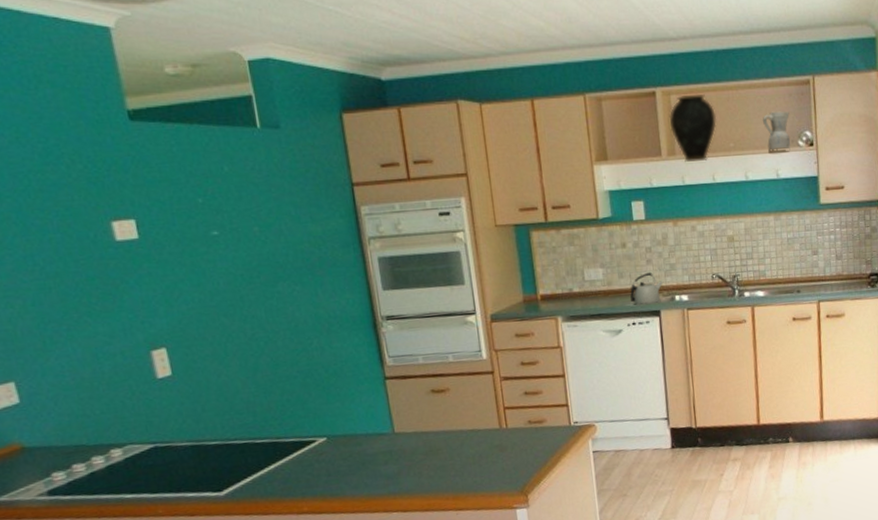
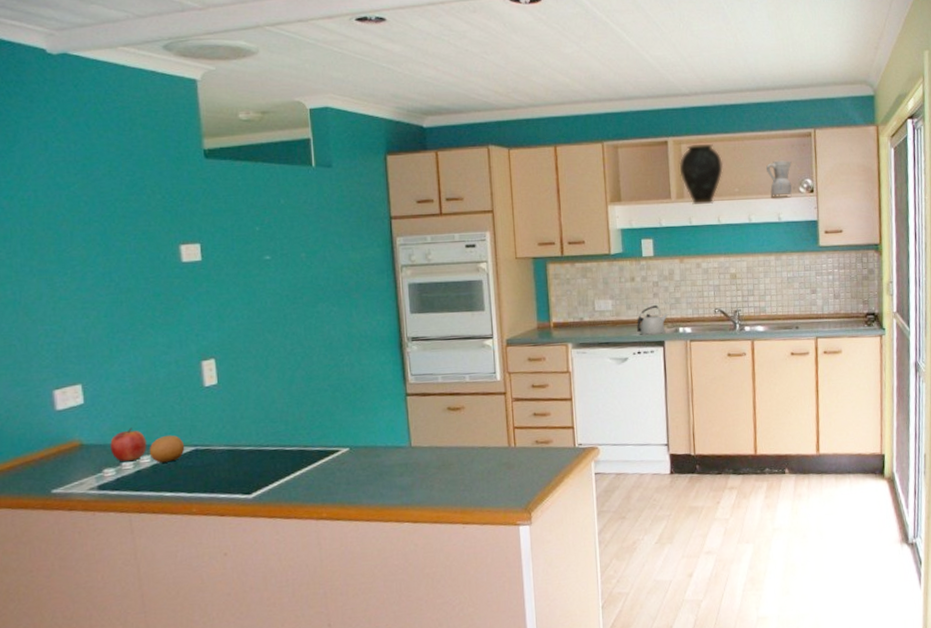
fruit: none [55,426,99,464] -> present [110,427,147,462]
fruit: none [101,432,143,464] -> present [149,435,185,463]

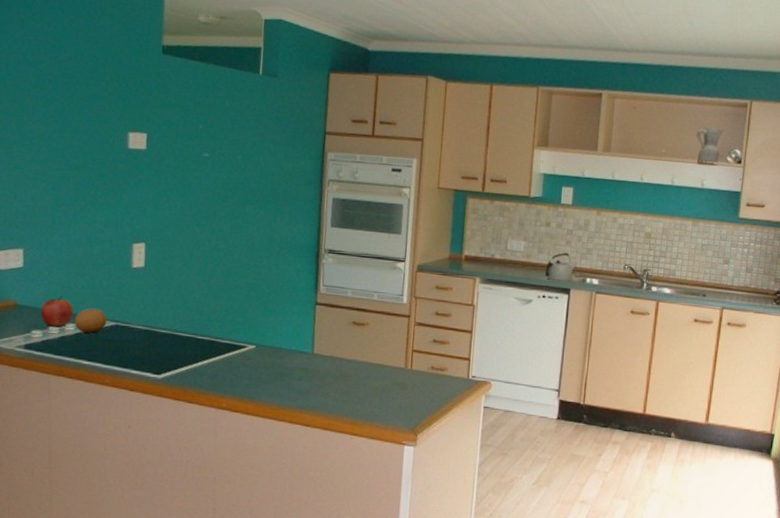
vase: present [679,143,723,204] -> none [609,100,654,161]

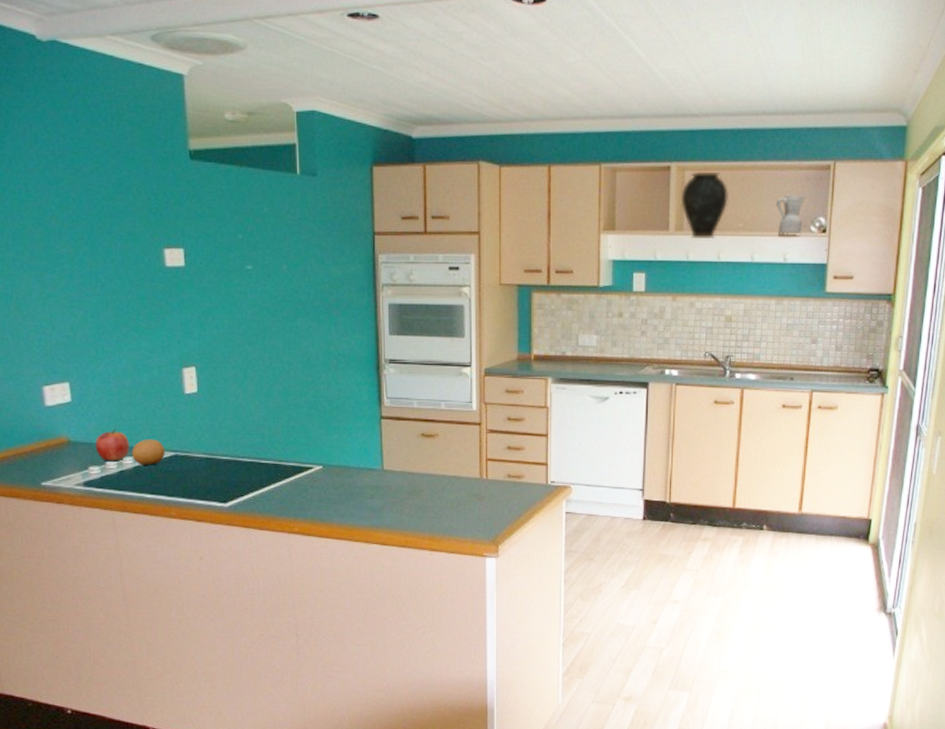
kettle: present [545,252,579,283] -> none [621,343,656,376]
vase: none [609,100,654,161] -> present [681,171,728,238]

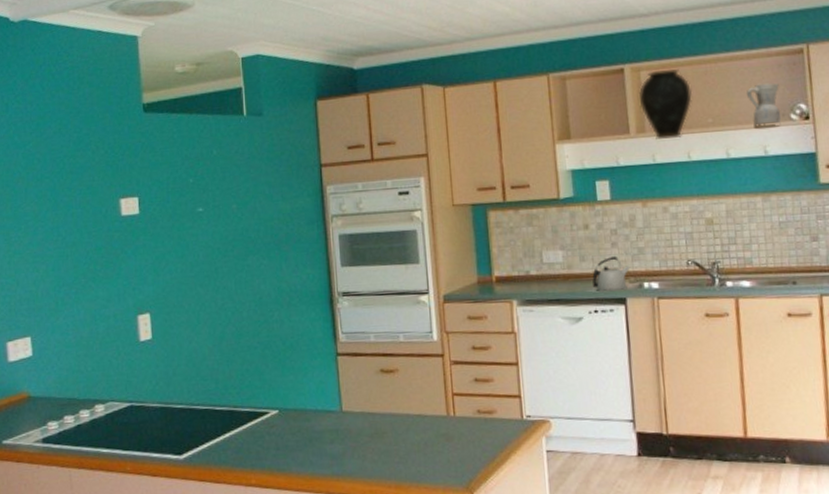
fruit: present [95,428,130,462] -> none [54,381,87,416]
fruit: present [131,439,166,465] -> none [88,390,121,418]
kettle: none [621,343,656,376] -> present [592,255,631,292]

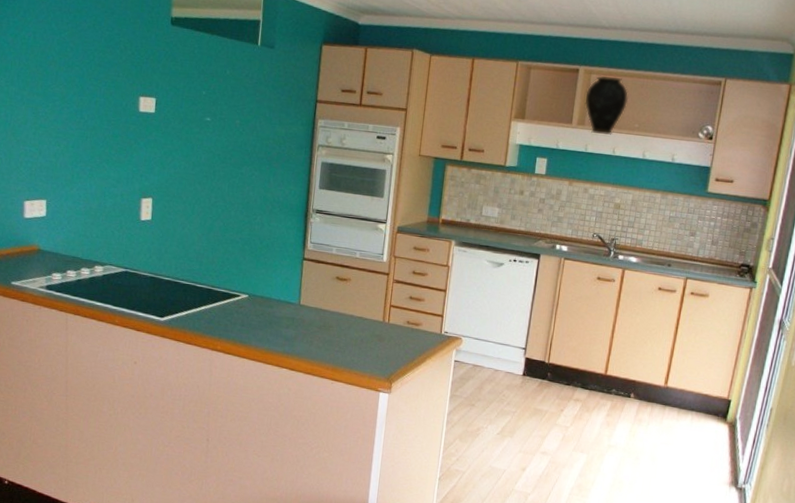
kettle: present [592,255,631,292] -> none [517,219,549,249]
ceramic pitcher: present [747,83,781,130] -> none [669,103,696,142]

